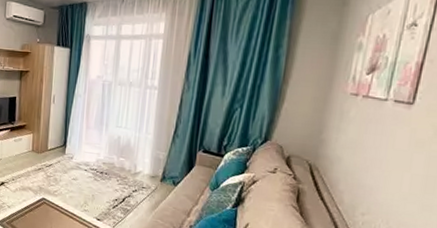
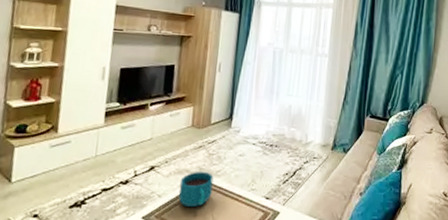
cup: none [23,189,52,219] -> present [178,171,214,207]

